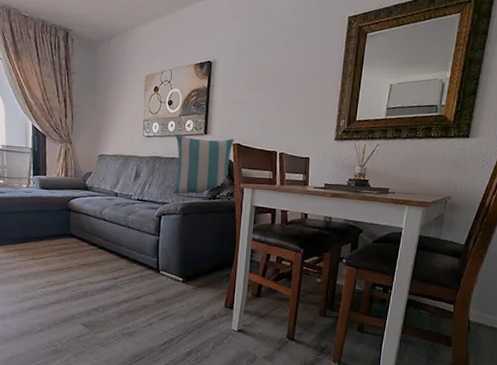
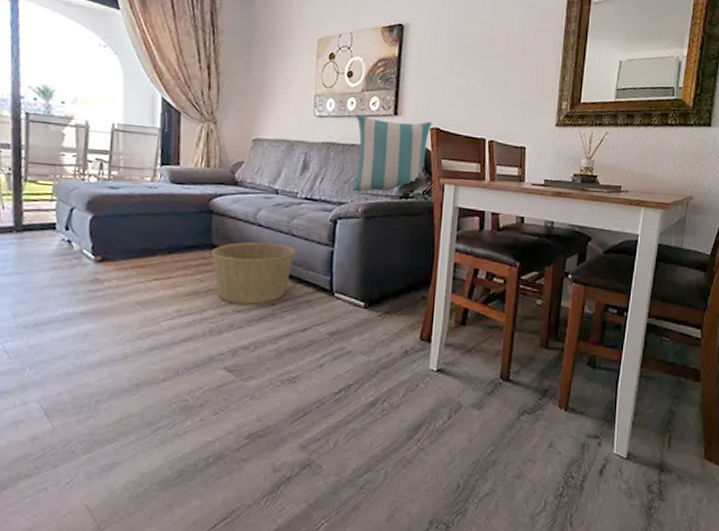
basket: none [71,232,131,279] -> present [212,241,296,305]

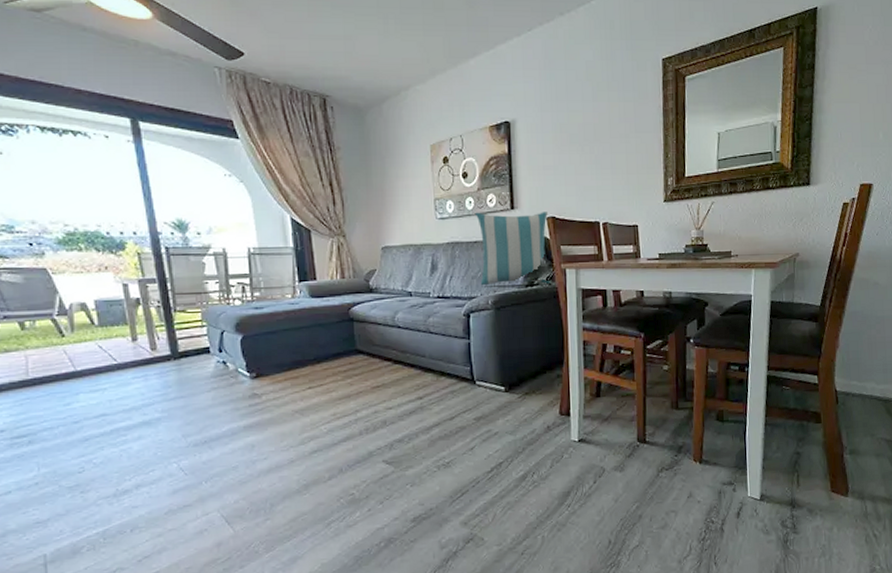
basket: present [212,241,296,305] -> none [358,341,435,402]

